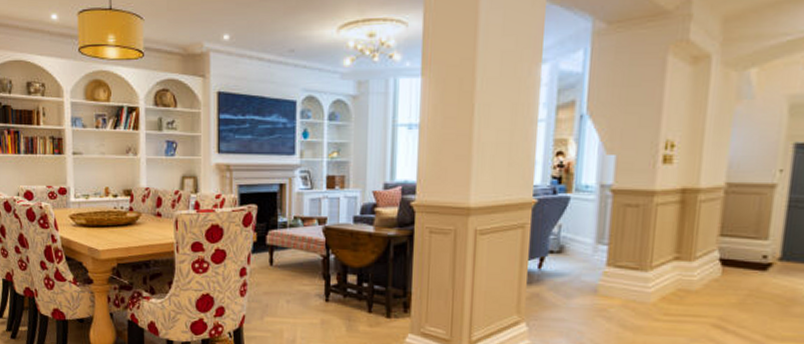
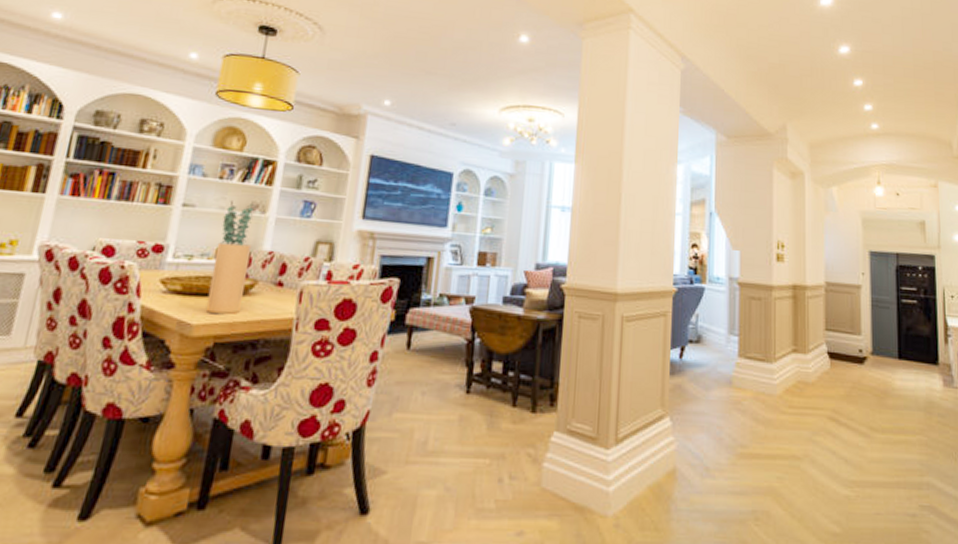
vase: none [105,145,133,242] -> present [205,201,256,315]

